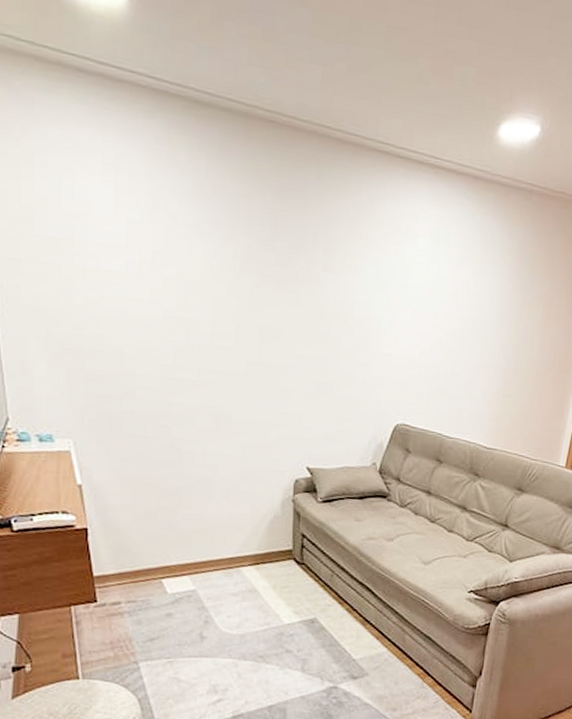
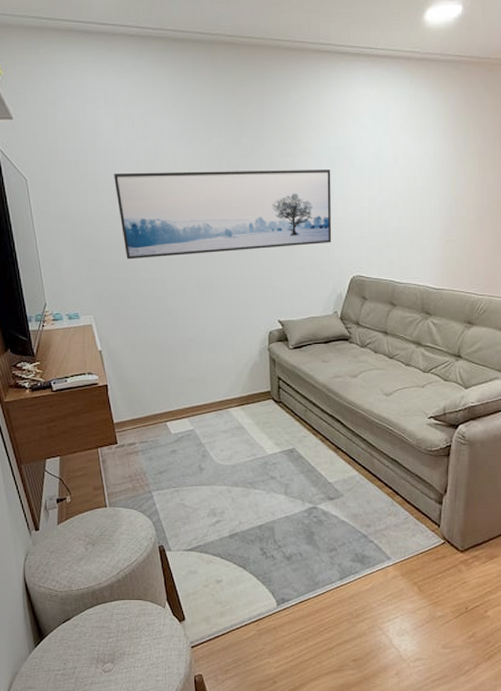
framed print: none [109,262,380,382] -> present [114,170,332,260]

